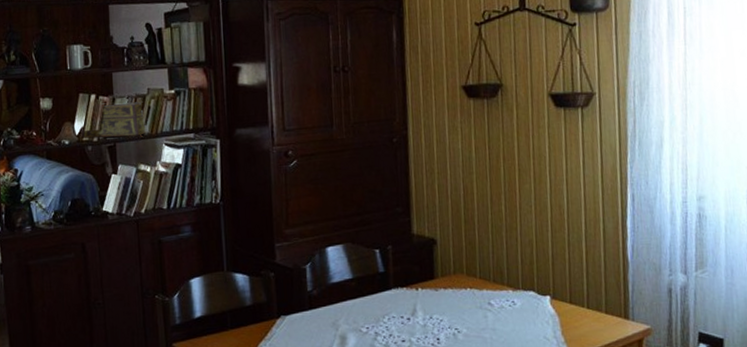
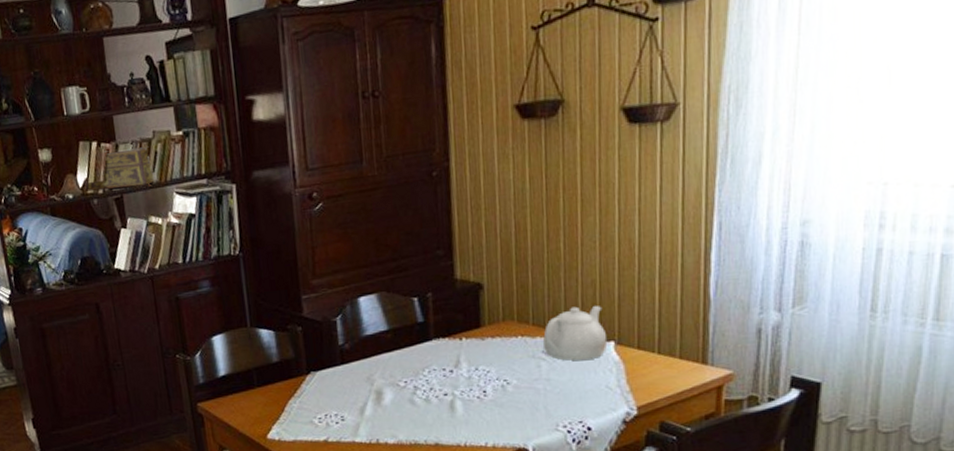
teapot: none [488,262,545,312] -> present [542,305,608,361]

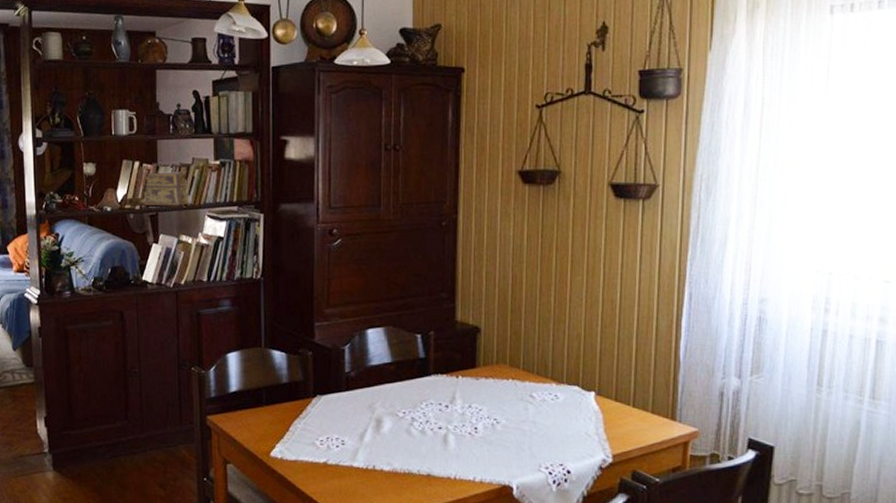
teapot: present [542,305,608,361] -> none [530,356,589,406]

